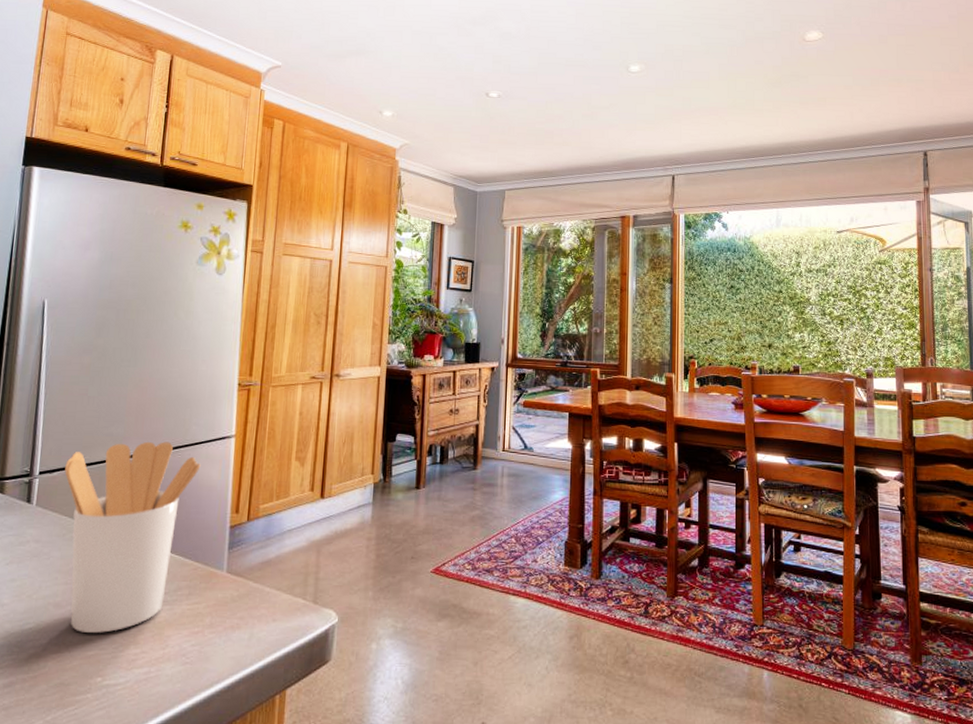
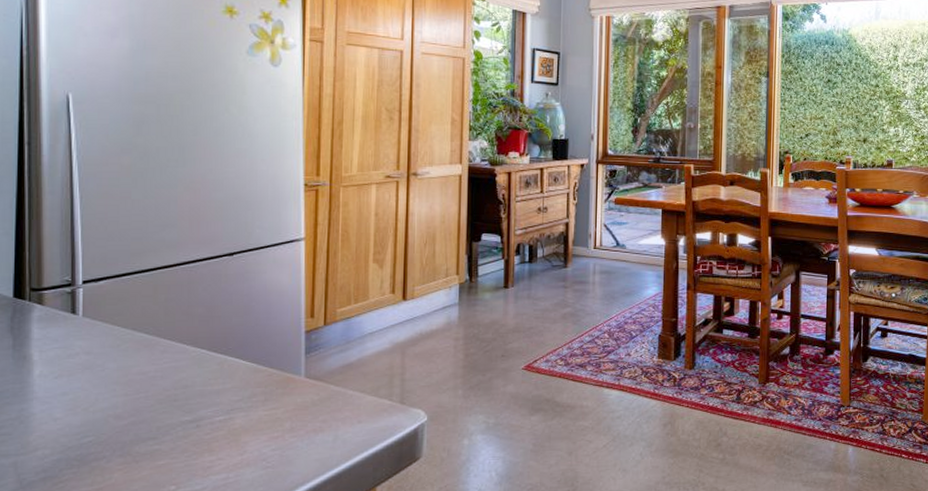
utensil holder: present [64,441,201,633] -> none [112,246,268,443]

